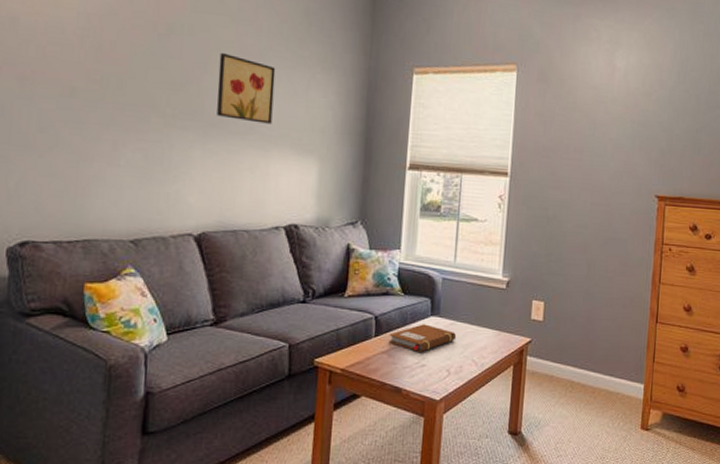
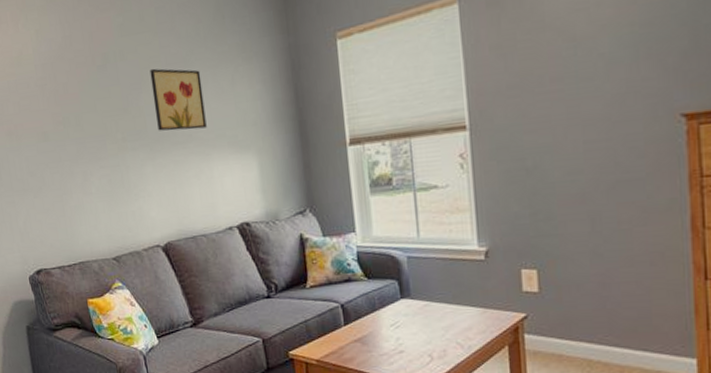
notebook: present [388,324,457,352] -> none [359,308,434,338]

